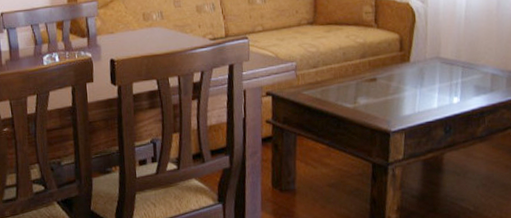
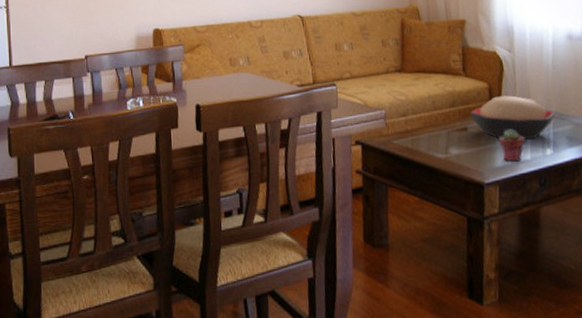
decorative bowl: none [380,46,465,89] -> present [470,95,555,140]
potted succulent: none [407,78,433,111] -> present [499,128,525,162]

